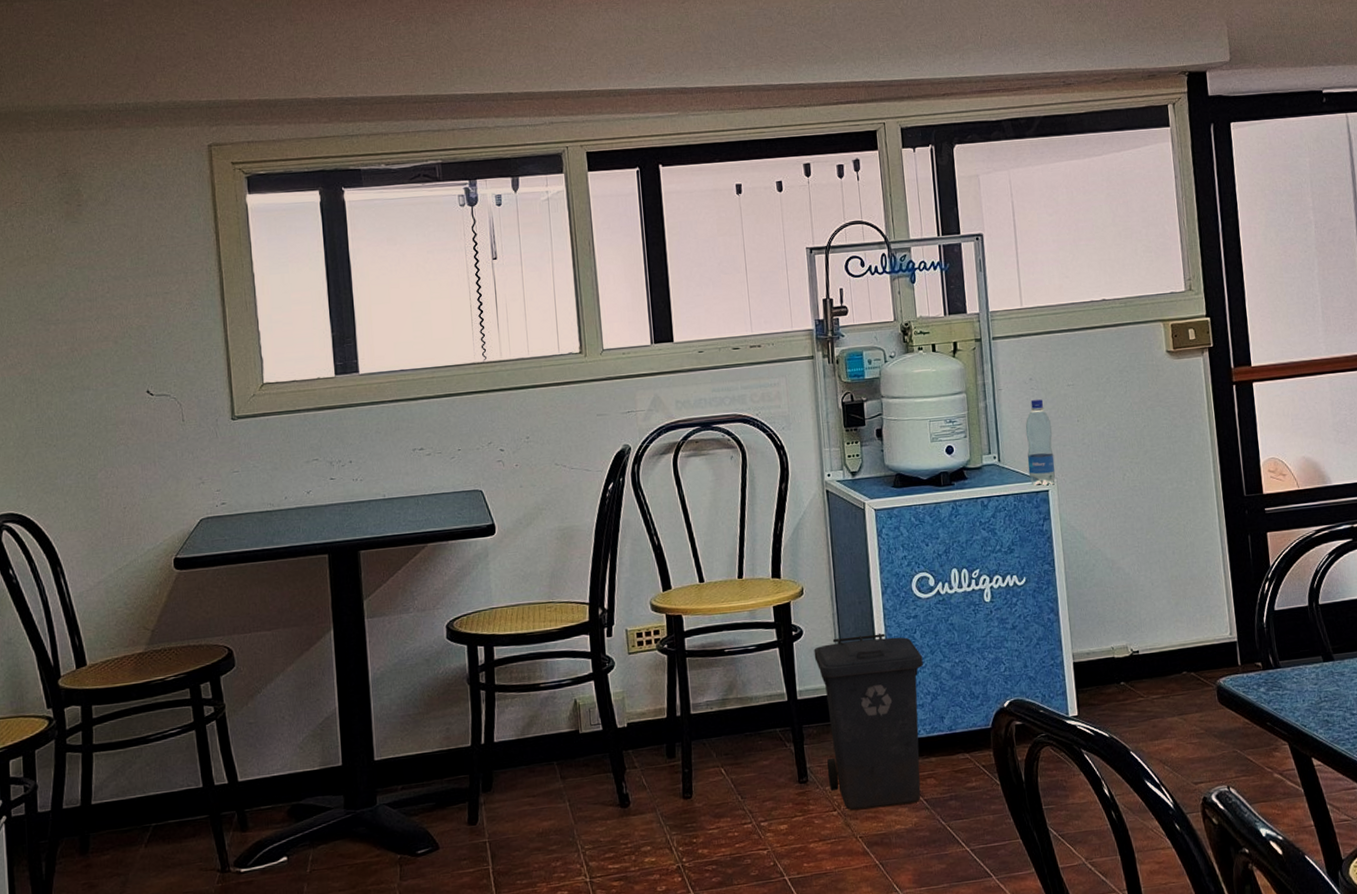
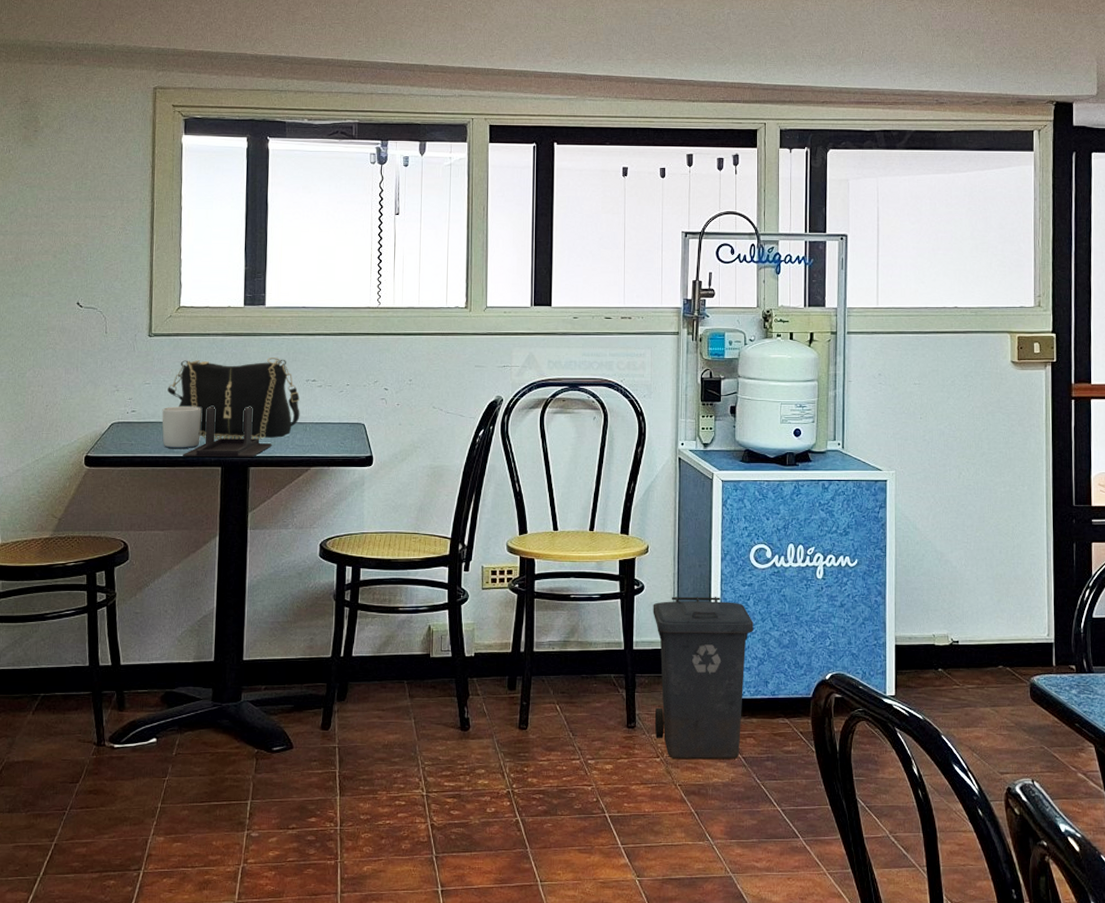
mug: none [255,490,302,540] -> present [162,406,202,448]
handbag: none [259,428,410,525] -> present [167,358,300,440]
napkin holder: none [284,485,382,548] -> present [183,406,272,458]
bottle: present [1025,399,1056,486] -> none [869,393,896,476]

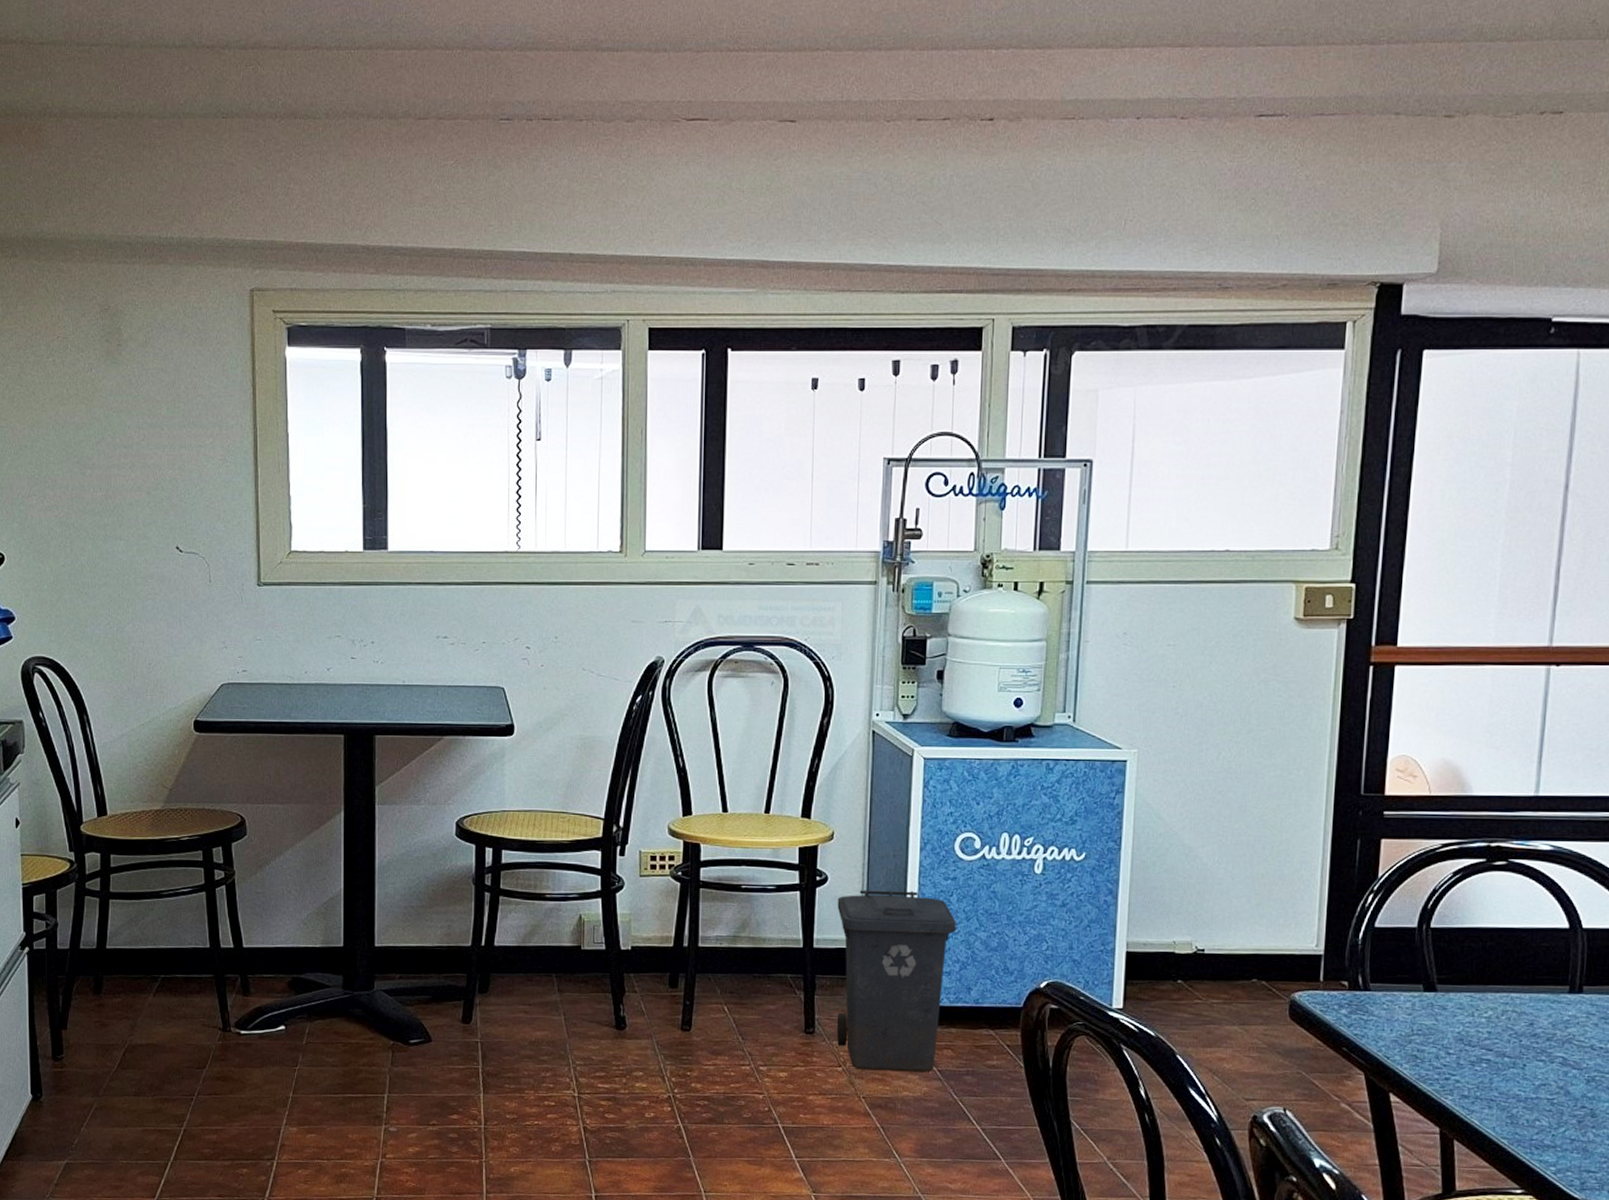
mug: present [162,406,202,448] -> none [276,665,320,713]
handbag: present [167,358,300,440] -> none [281,610,430,705]
napkin holder: present [183,406,272,458] -> none [301,666,400,725]

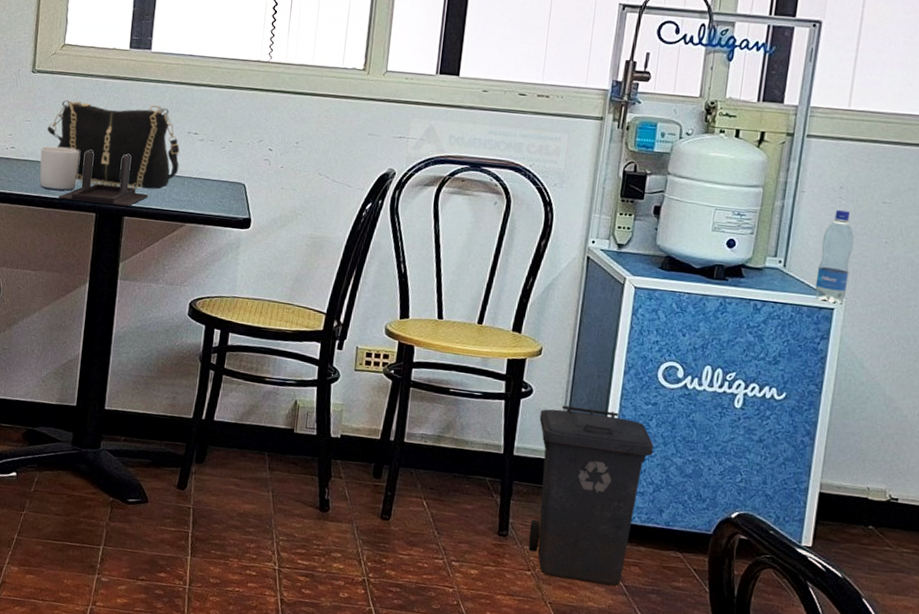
mug: none [276,665,320,713] -> present [39,146,80,191]
handbag: none [281,610,430,705] -> present [47,100,180,190]
napkin holder: none [301,666,400,725] -> present [58,150,148,207]
bottle: none [1106,656,1142,755] -> present [815,209,855,304]

